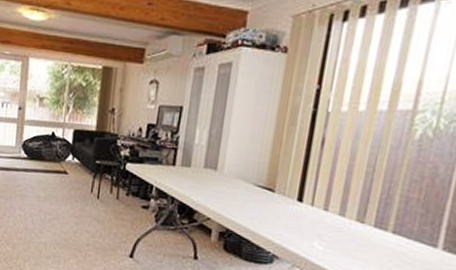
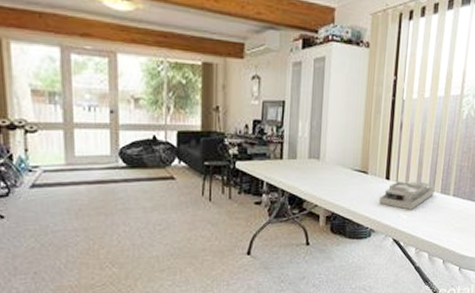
desk organizer: none [287,205,366,241] -> present [379,181,435,210]

